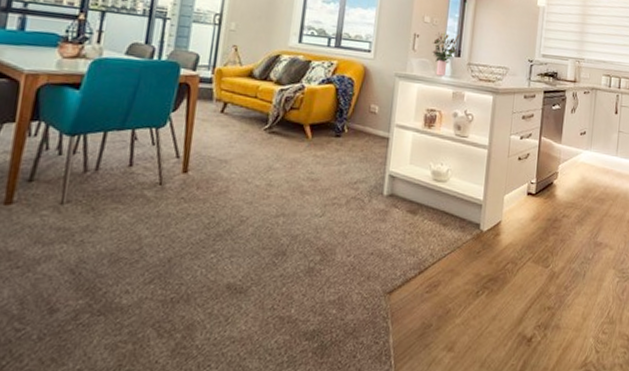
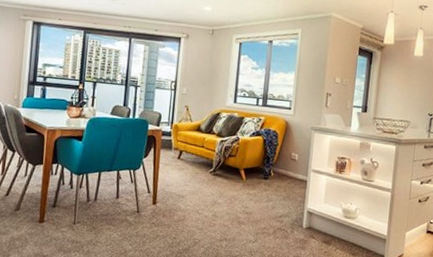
bouquet: present [432,32,460,76] -> none [342,91,366,129]

